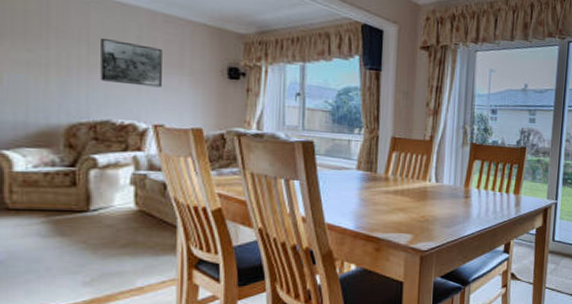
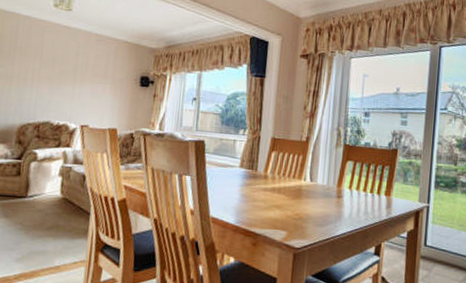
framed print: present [100,37,163,88] -> none [46,54,93,94]

